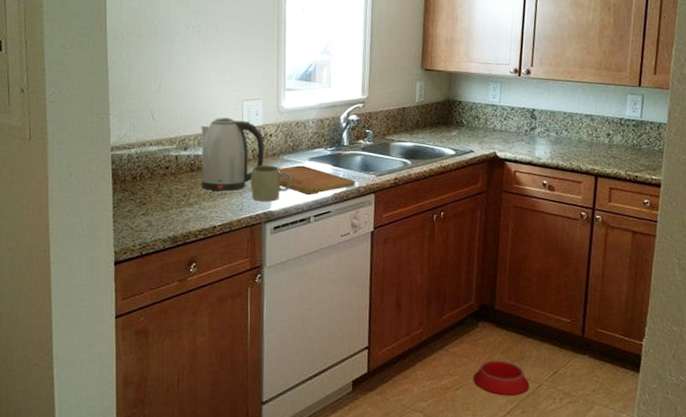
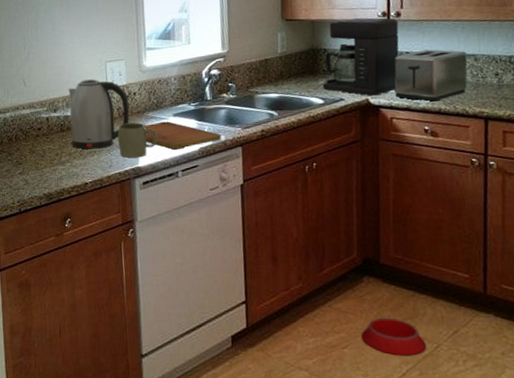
coffee maker: none [455,73,528,149] -> present [322,17,399,96]
toaster: none [519,107,585,157] -> present [393,49,468,102]

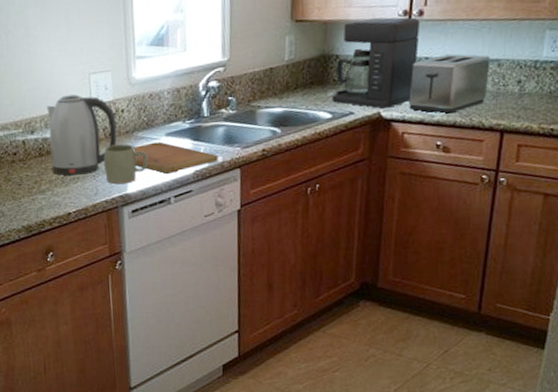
pet bowl: present [361,317,427,356] -> none [353,340,417,377]

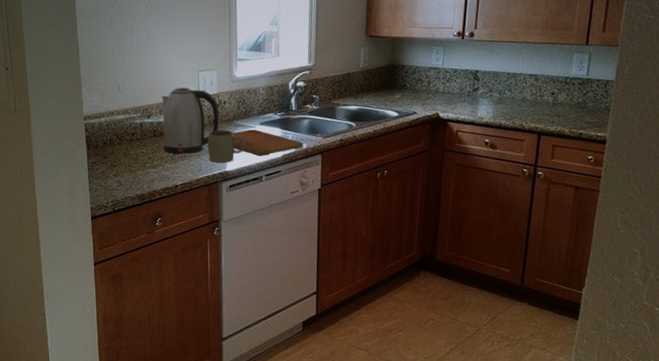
coffee maker: present [331,17,421,109] -> none [398,37,472,110]
toaster: present [409,54,490,114] -> none [462,68,529,117]

